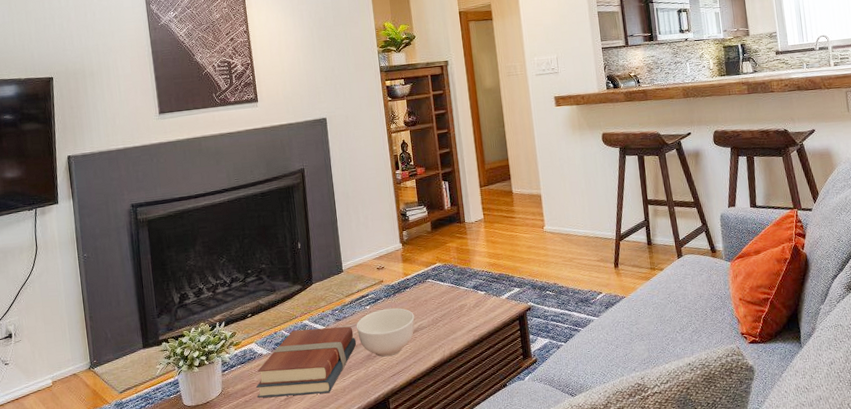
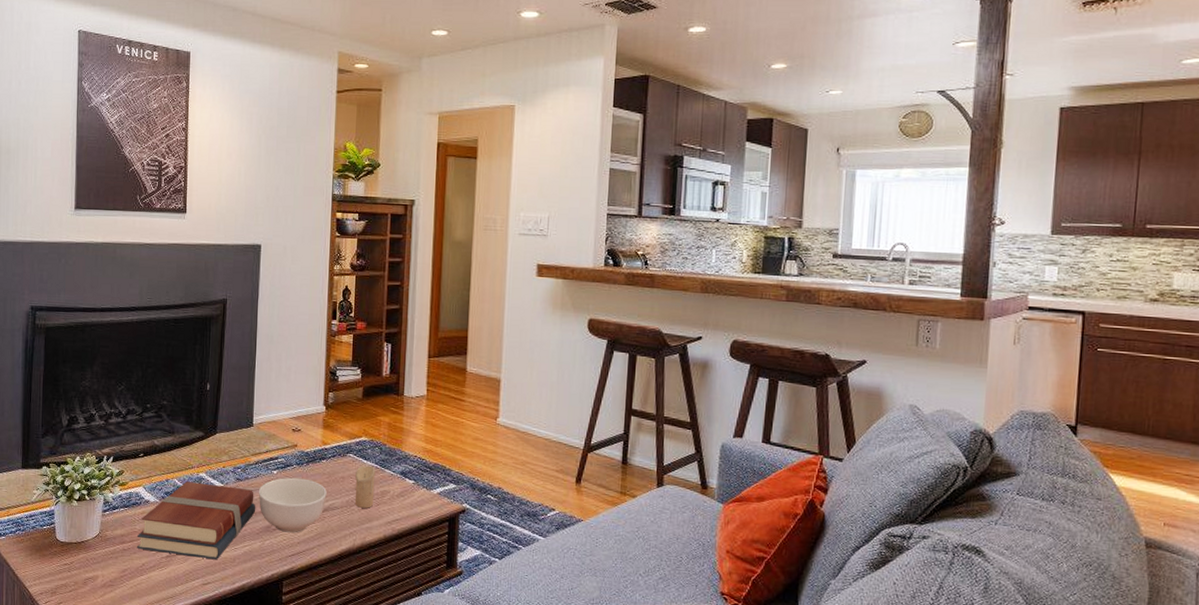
candle: none [436,286,455,323] -> present [354,465,376,509]

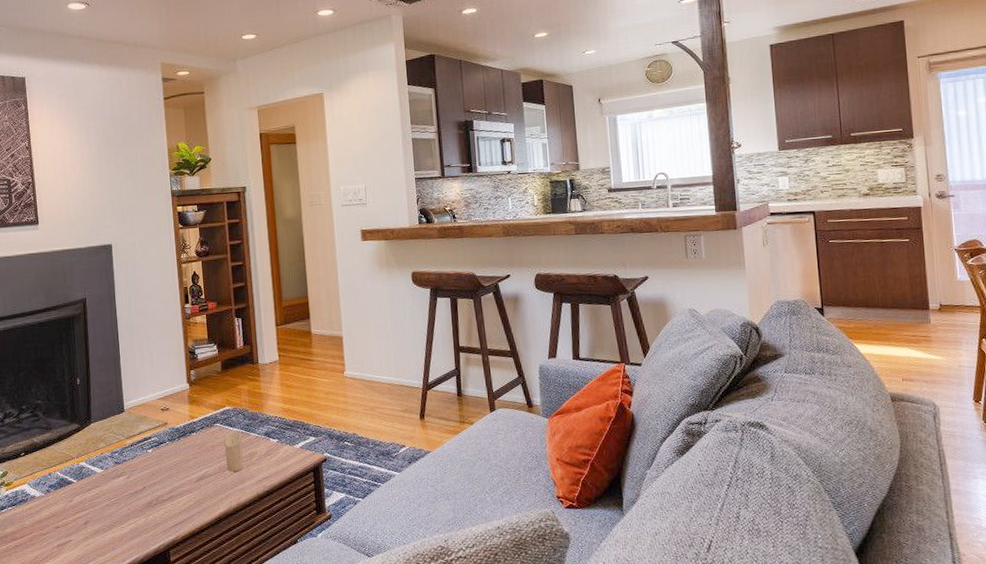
books: present [137,481,256,559] -> none [28,470,137,543]
bowl: present [258,477,327,533] -> none [136,452,200,505]

